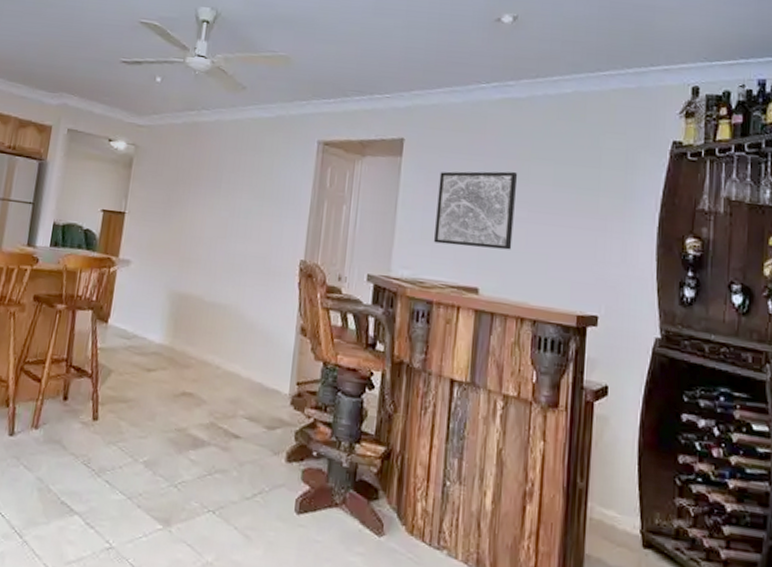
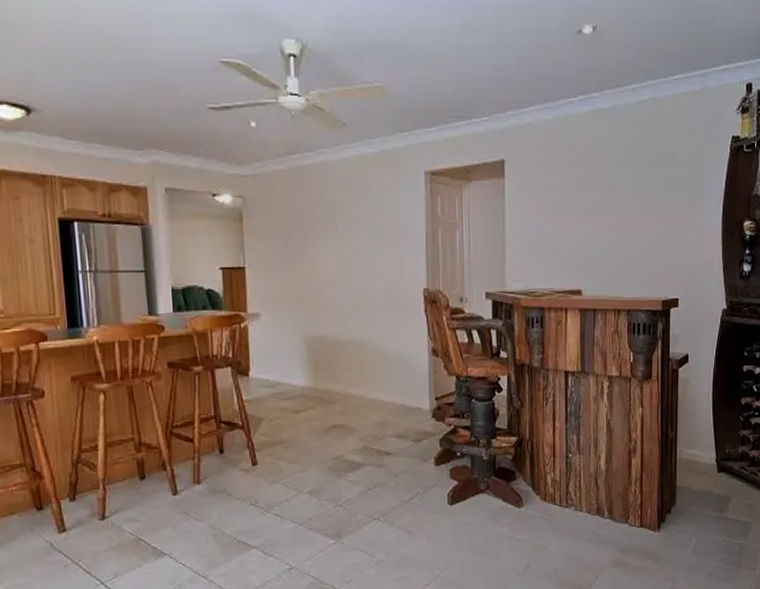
wall art: present [434,171,518,250] -> none [540,181,607,255]

